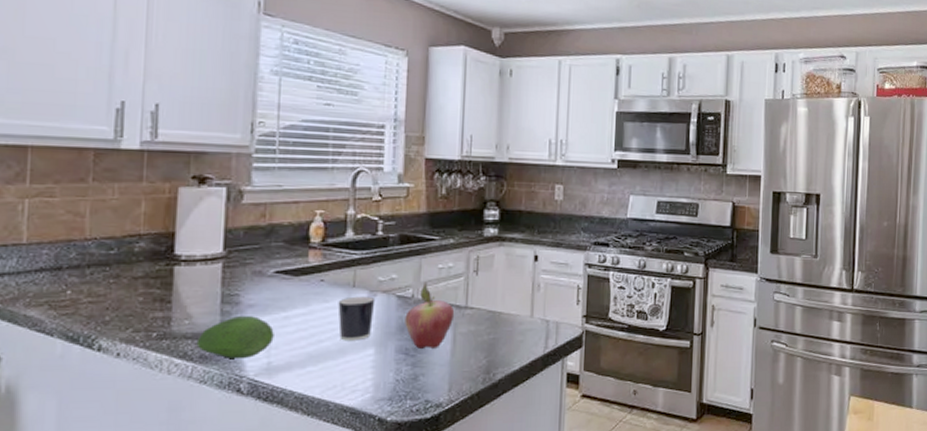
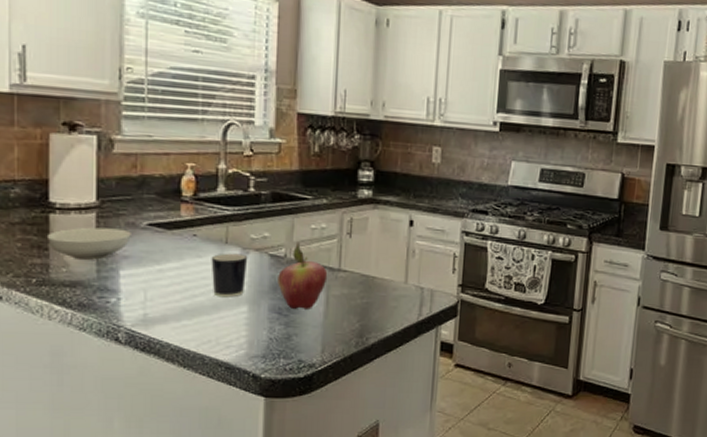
bowl: none [169,278,258,312] -> present [46,227,131,261]
fruit: present [196,316,274,358] -> none [74,267,149,308]

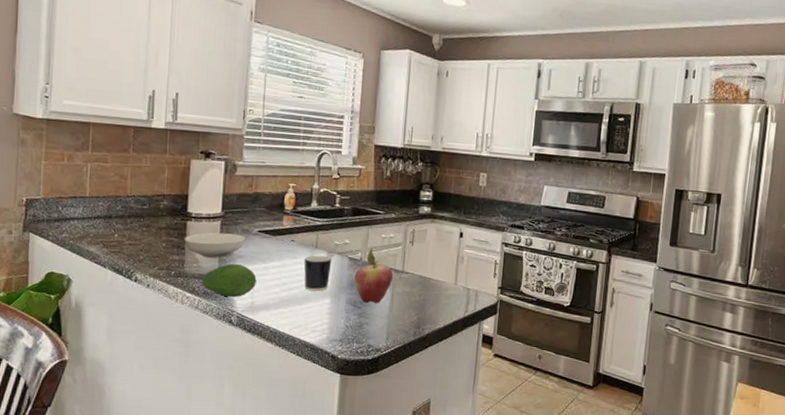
fruit: none [74,267,149,308] -> present [201,264,257,297]

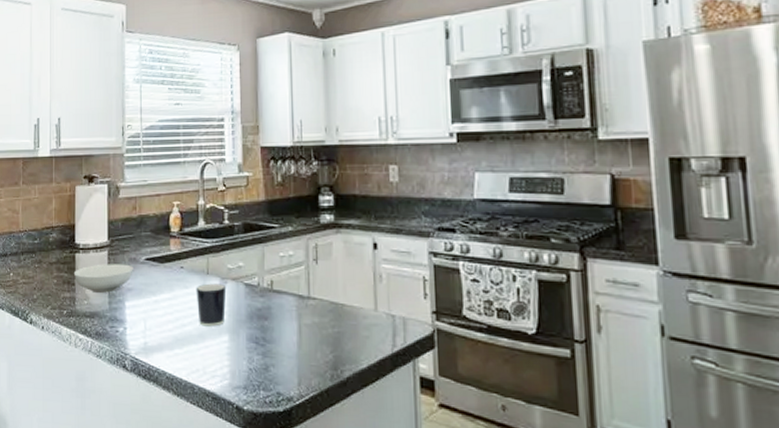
fruit: present [201,264,257,297] -> none [93,299,148,337]
fruit: present [354,248,394,303] -> none [253,270,299,339]

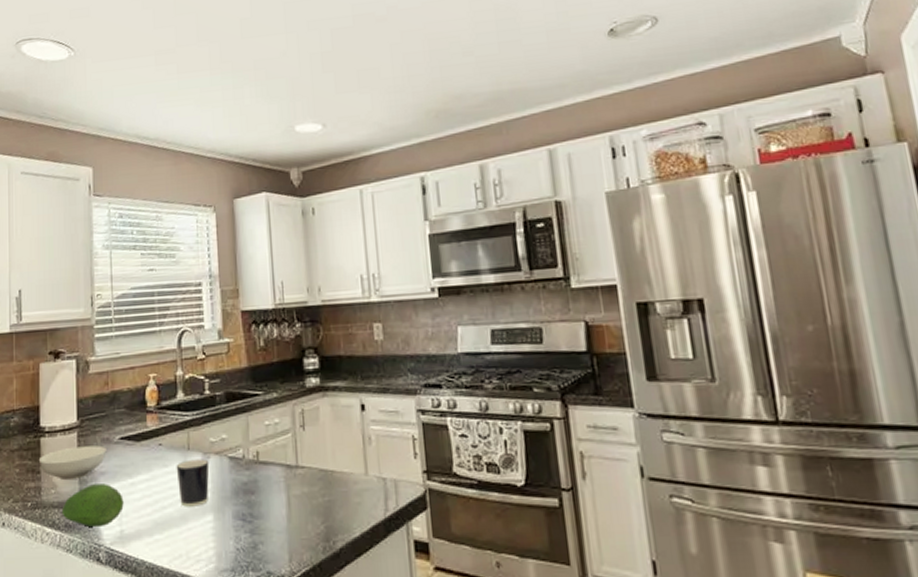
fruit: none [93,299,148,337] -> present [61,484,124,527]

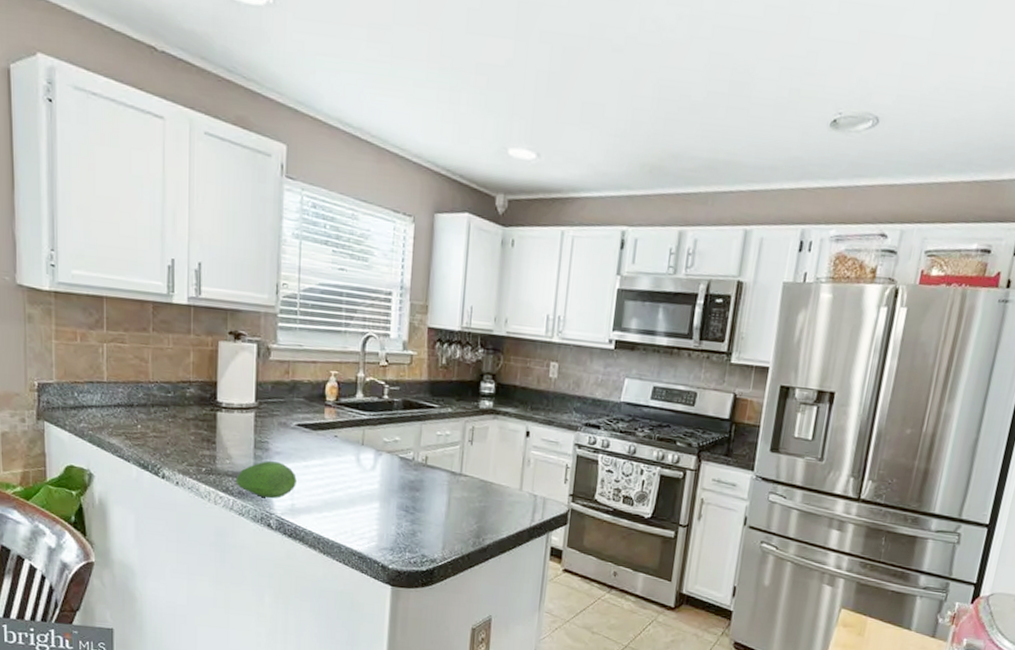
bowl: present [38,445,106,481] -> none [214,425,283,454]
mug: present [176,459,210,507] -> none [349,453,381,494]

